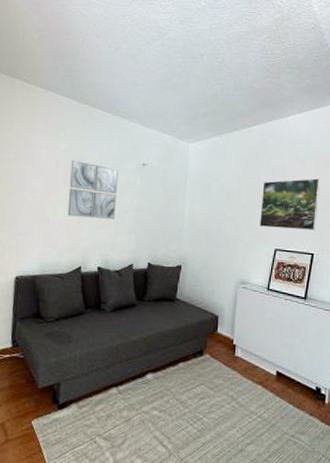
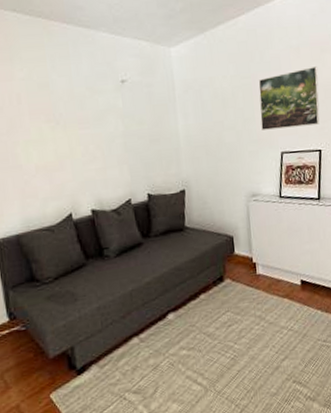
wall art: present [67,159,119,219] -> none [35,88,100,157]

